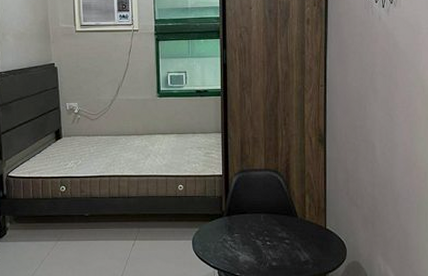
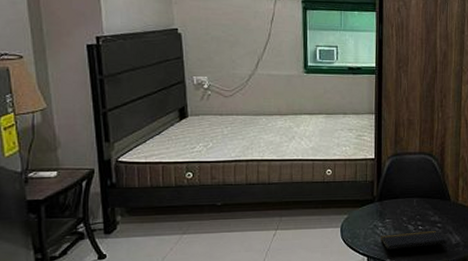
notepad: none [229,246,296,268] -> present [380,230,447,251]

